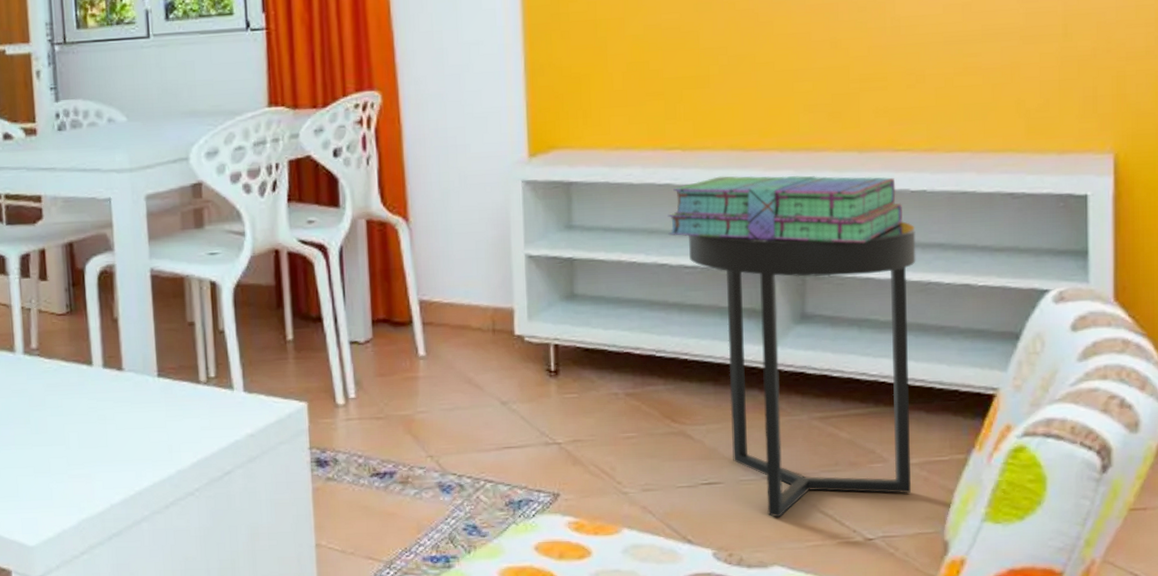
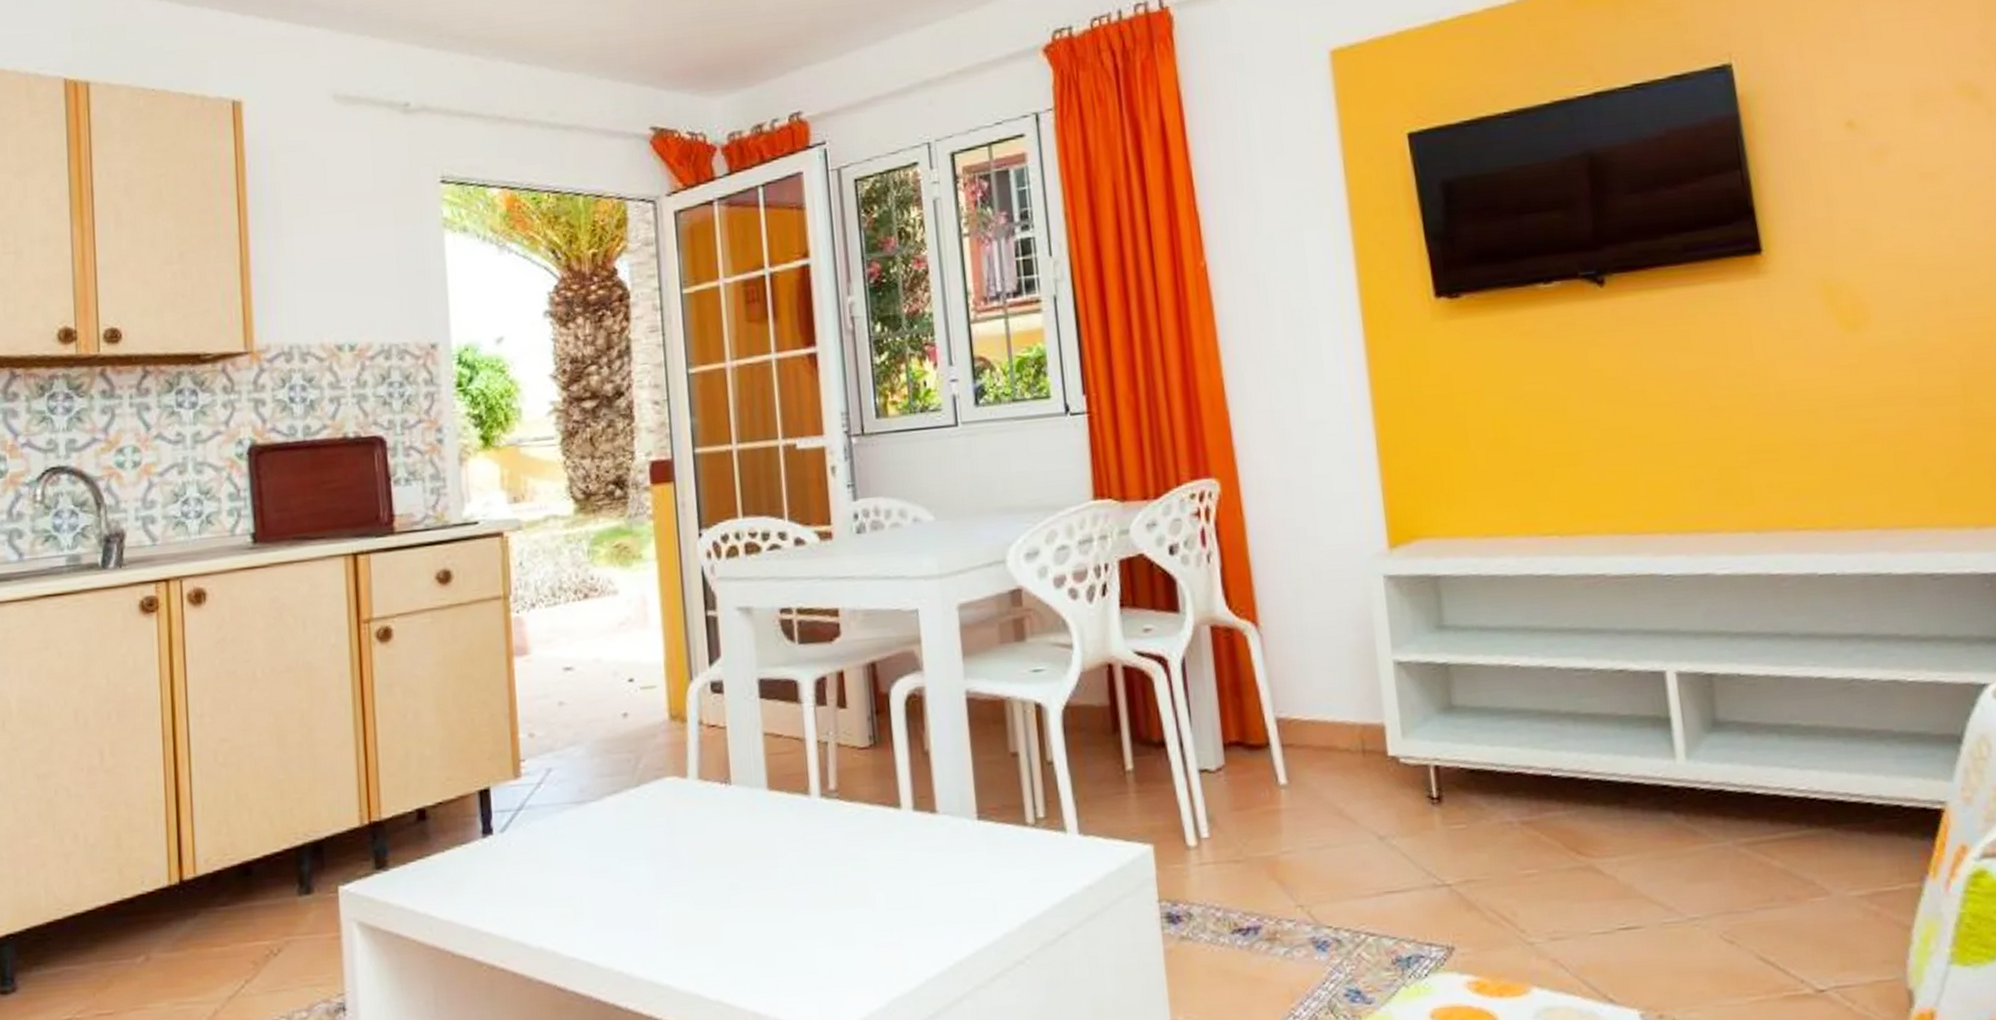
stack of books: present [667,175,904,244] -> none [1550,559,1815,637]
side table: present [689,221,916,518] -> none [1576,609,1862,968]

